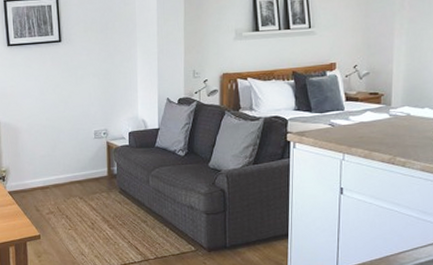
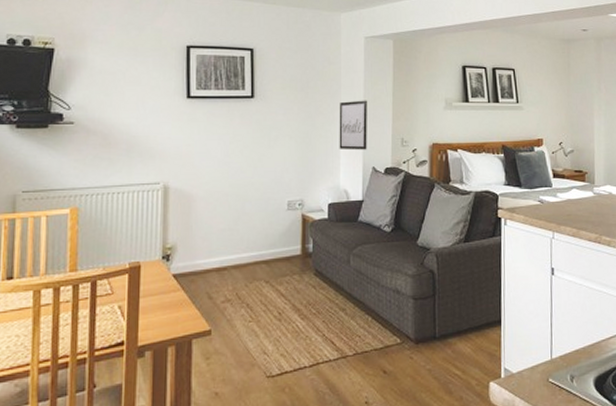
wall art: none [135,36,162,84] -> present [339,100,367,150]

